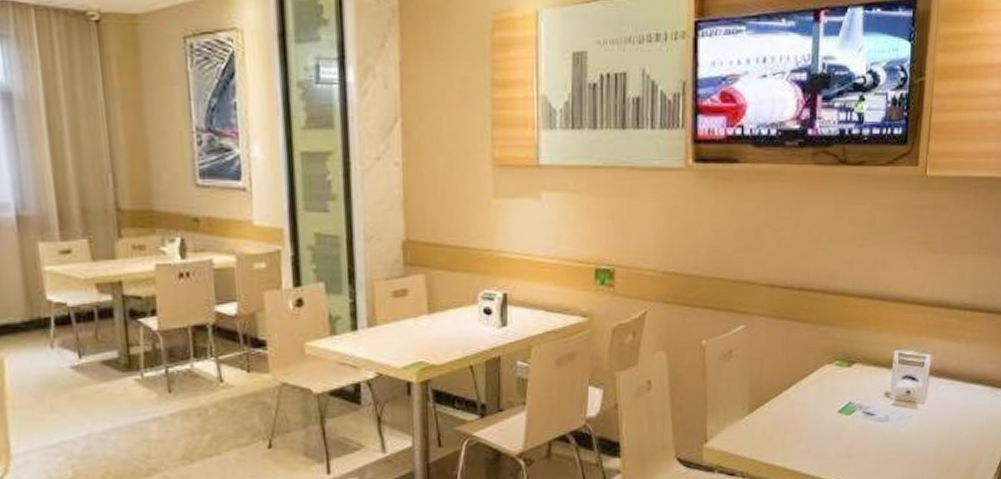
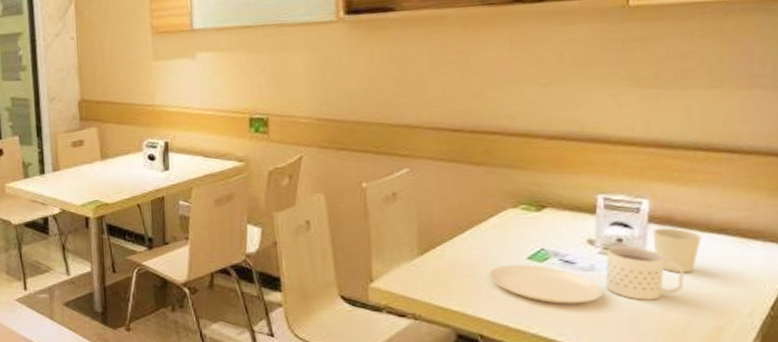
plate: none [807,418,894,454] -> present [489,265,603,304]
mug: none [895,397,952,446] -> present [605,246,684,300]
dixie cup: none [932,379,965,420] -> present [653,227,701,273]

